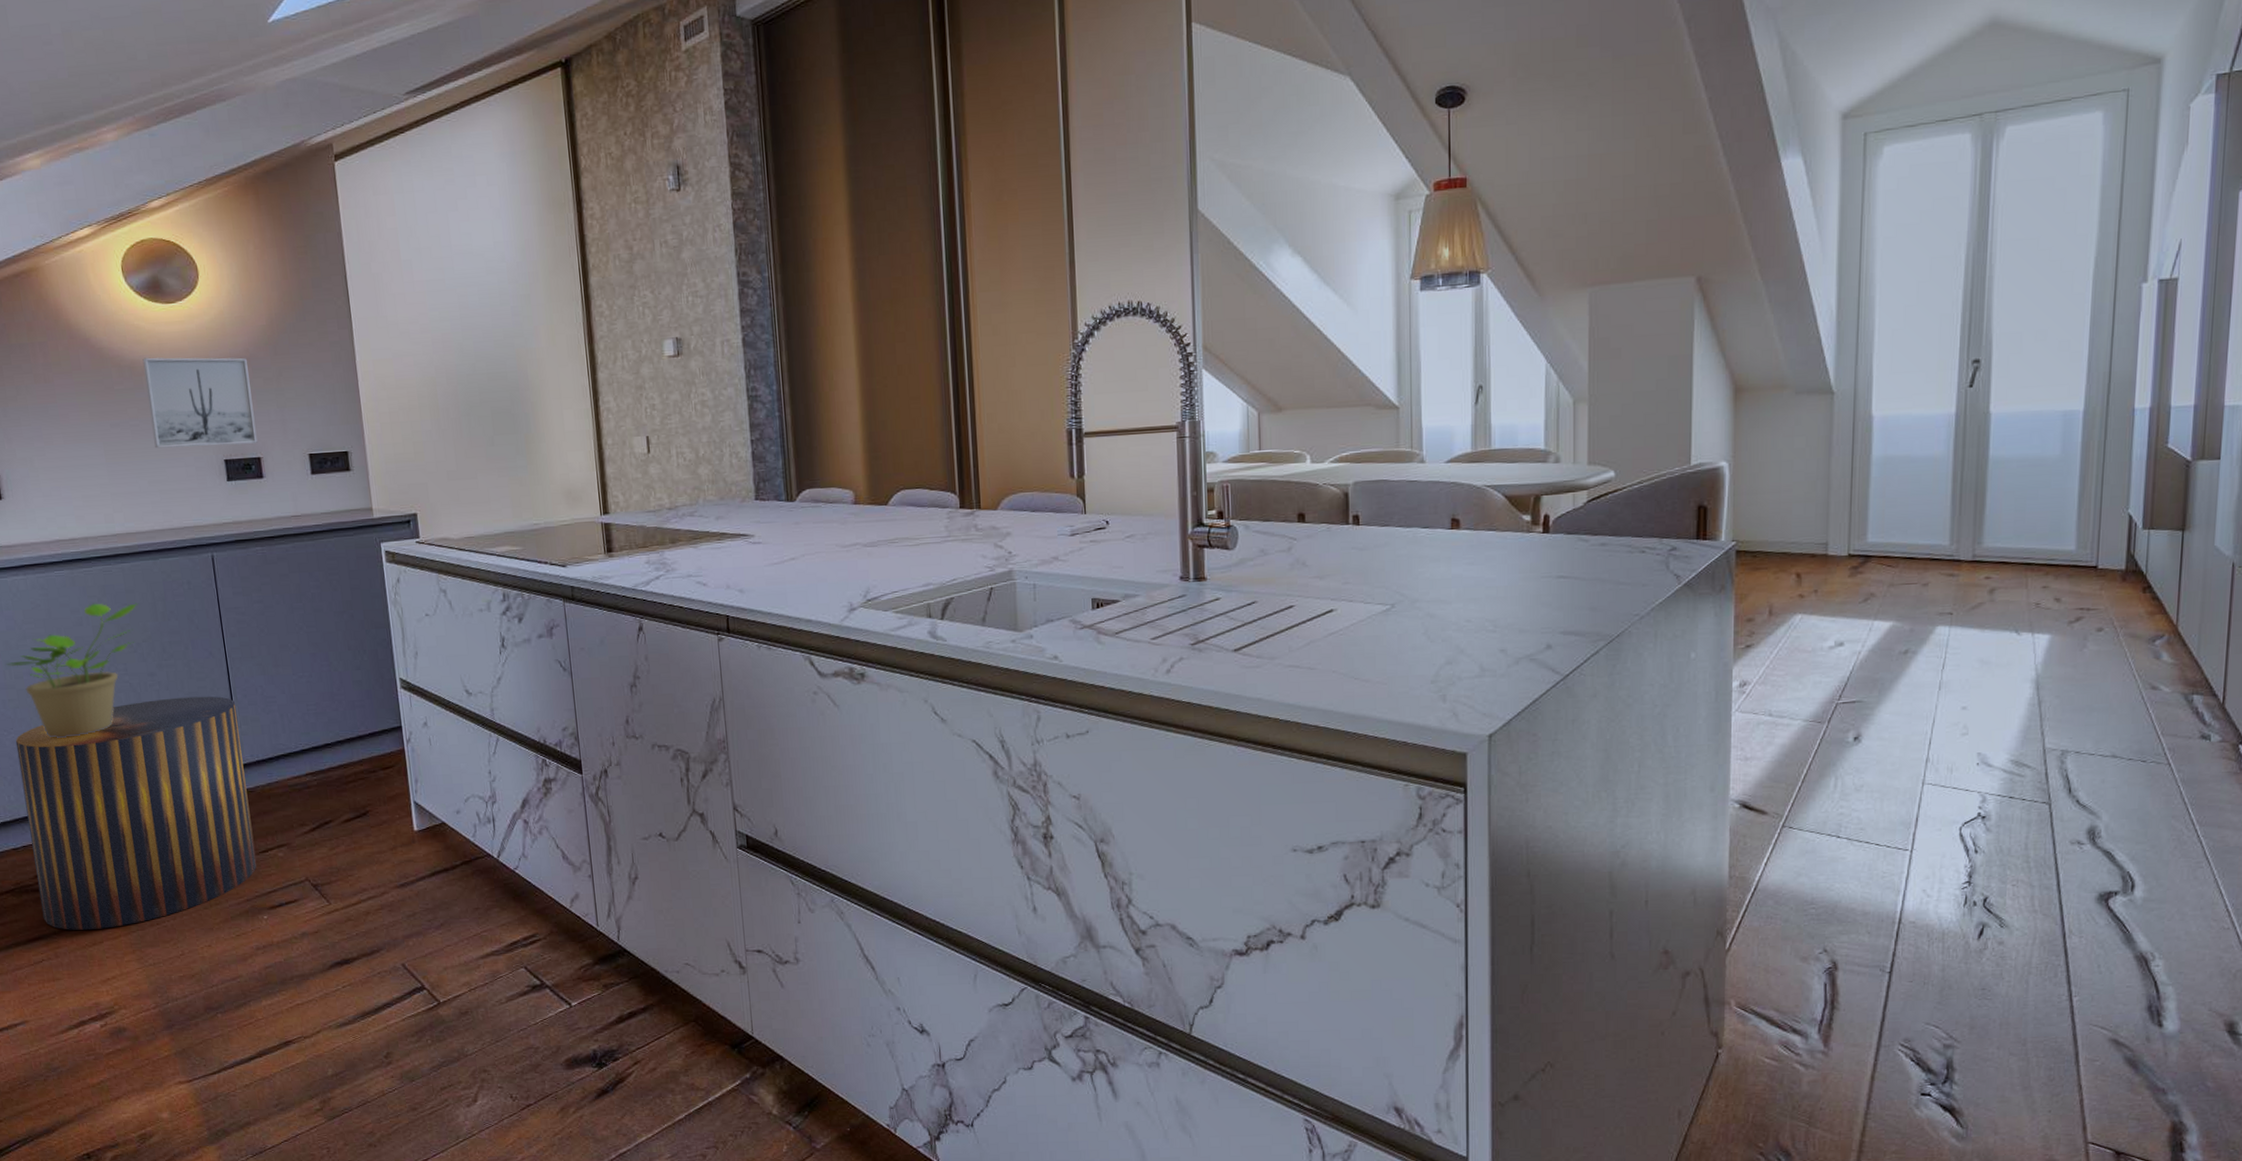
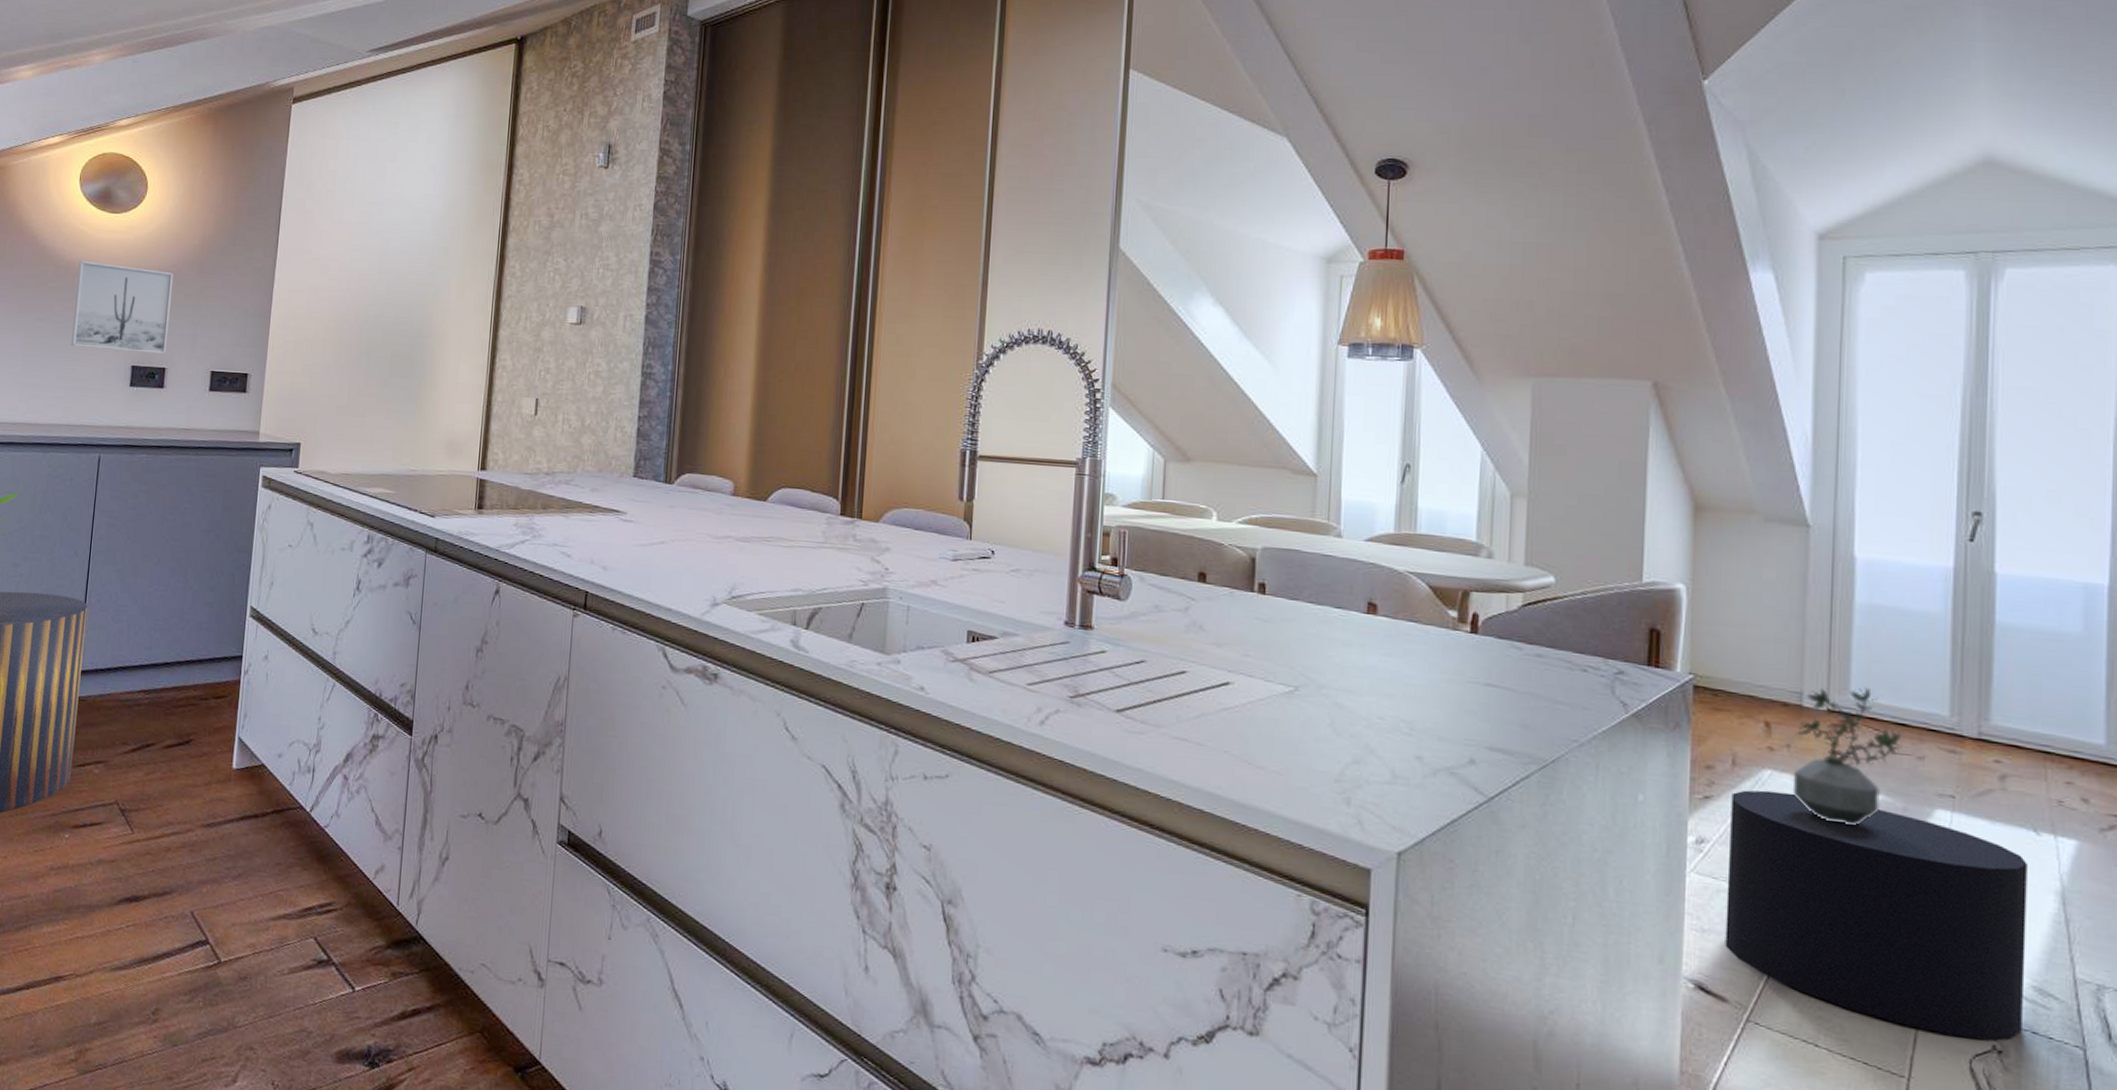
stool: none [1764,631,2010,811] -> present [1725,790,2027,1040]
potted plant: none [1819,530,1910,651] -> present [1792,687,1902,825]

